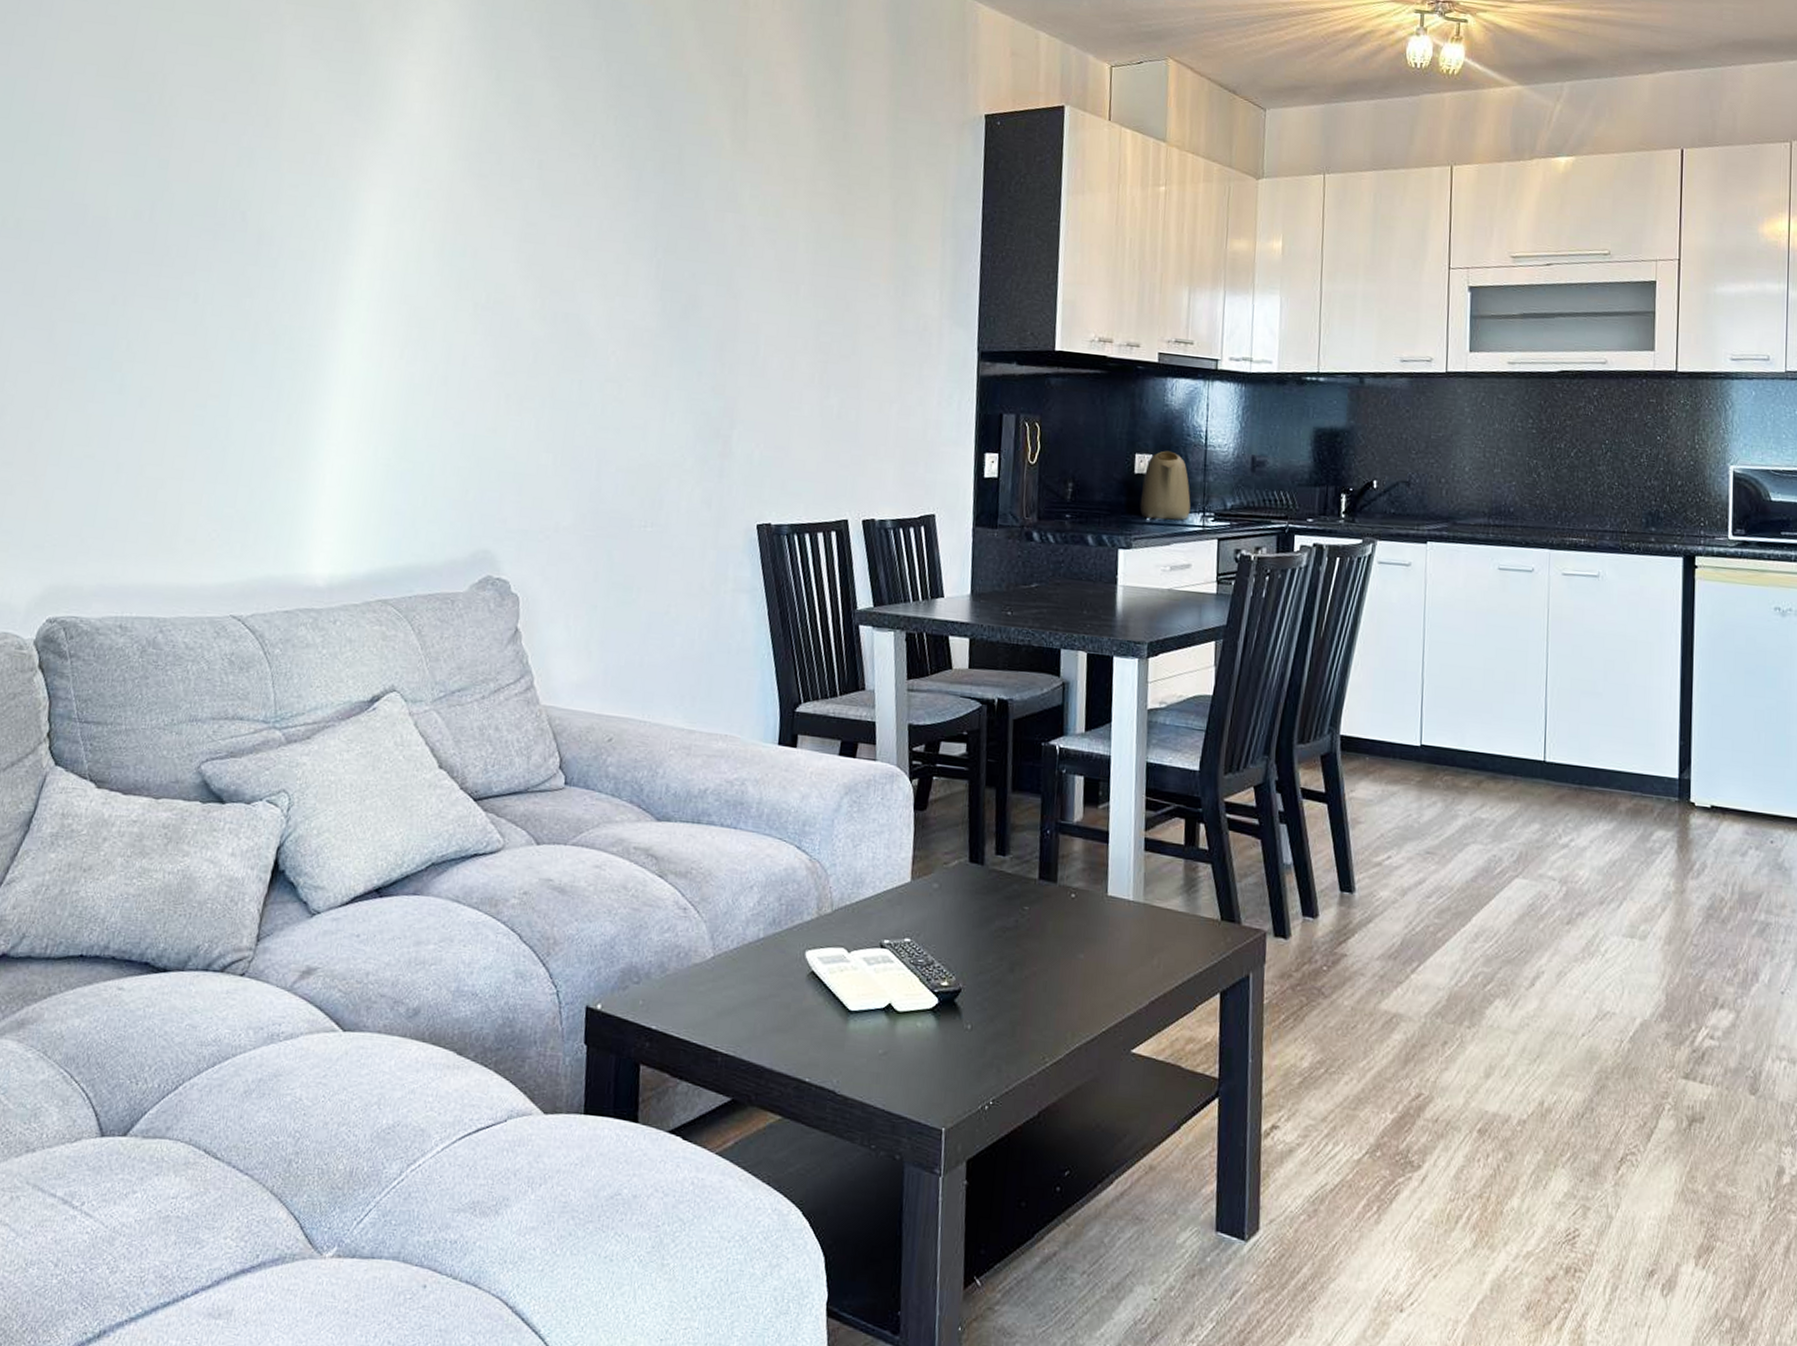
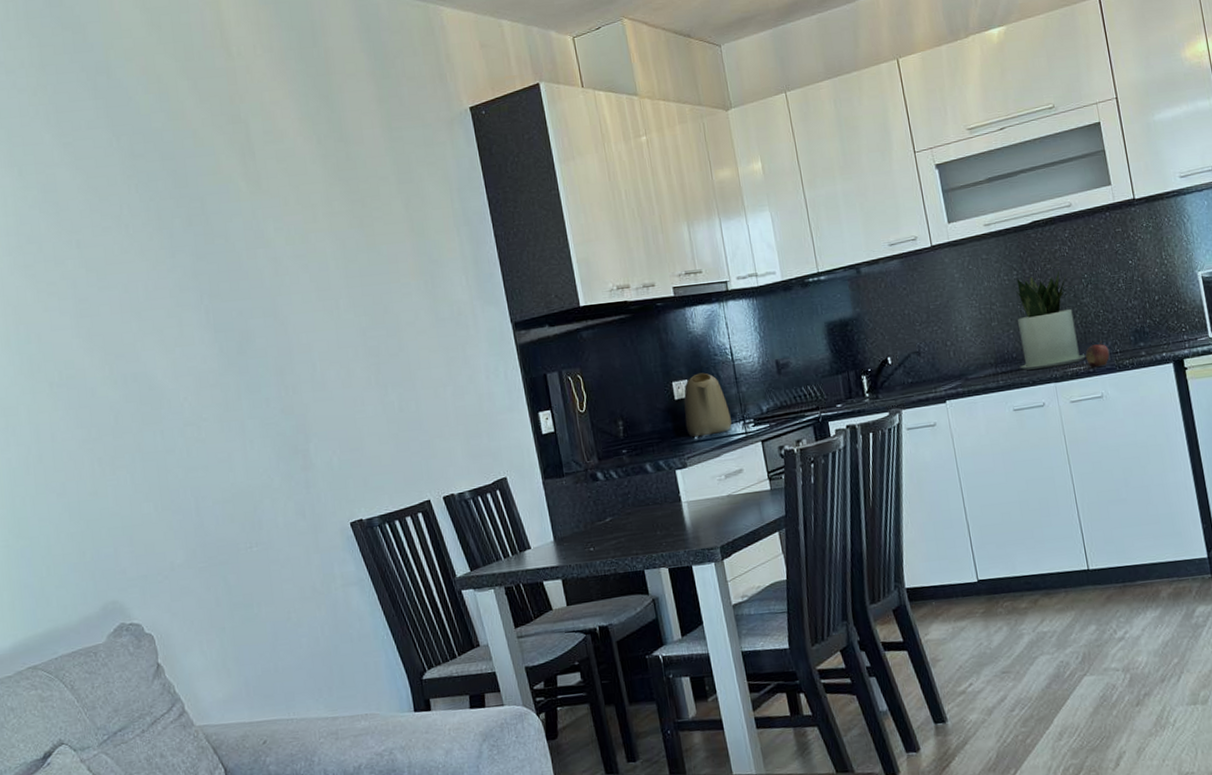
planter: none [1514,428,1589,534] -> present [1014,270,1086,371]
fruit: none [1589,515,1616,544] -> present [1085,340,1110,369]

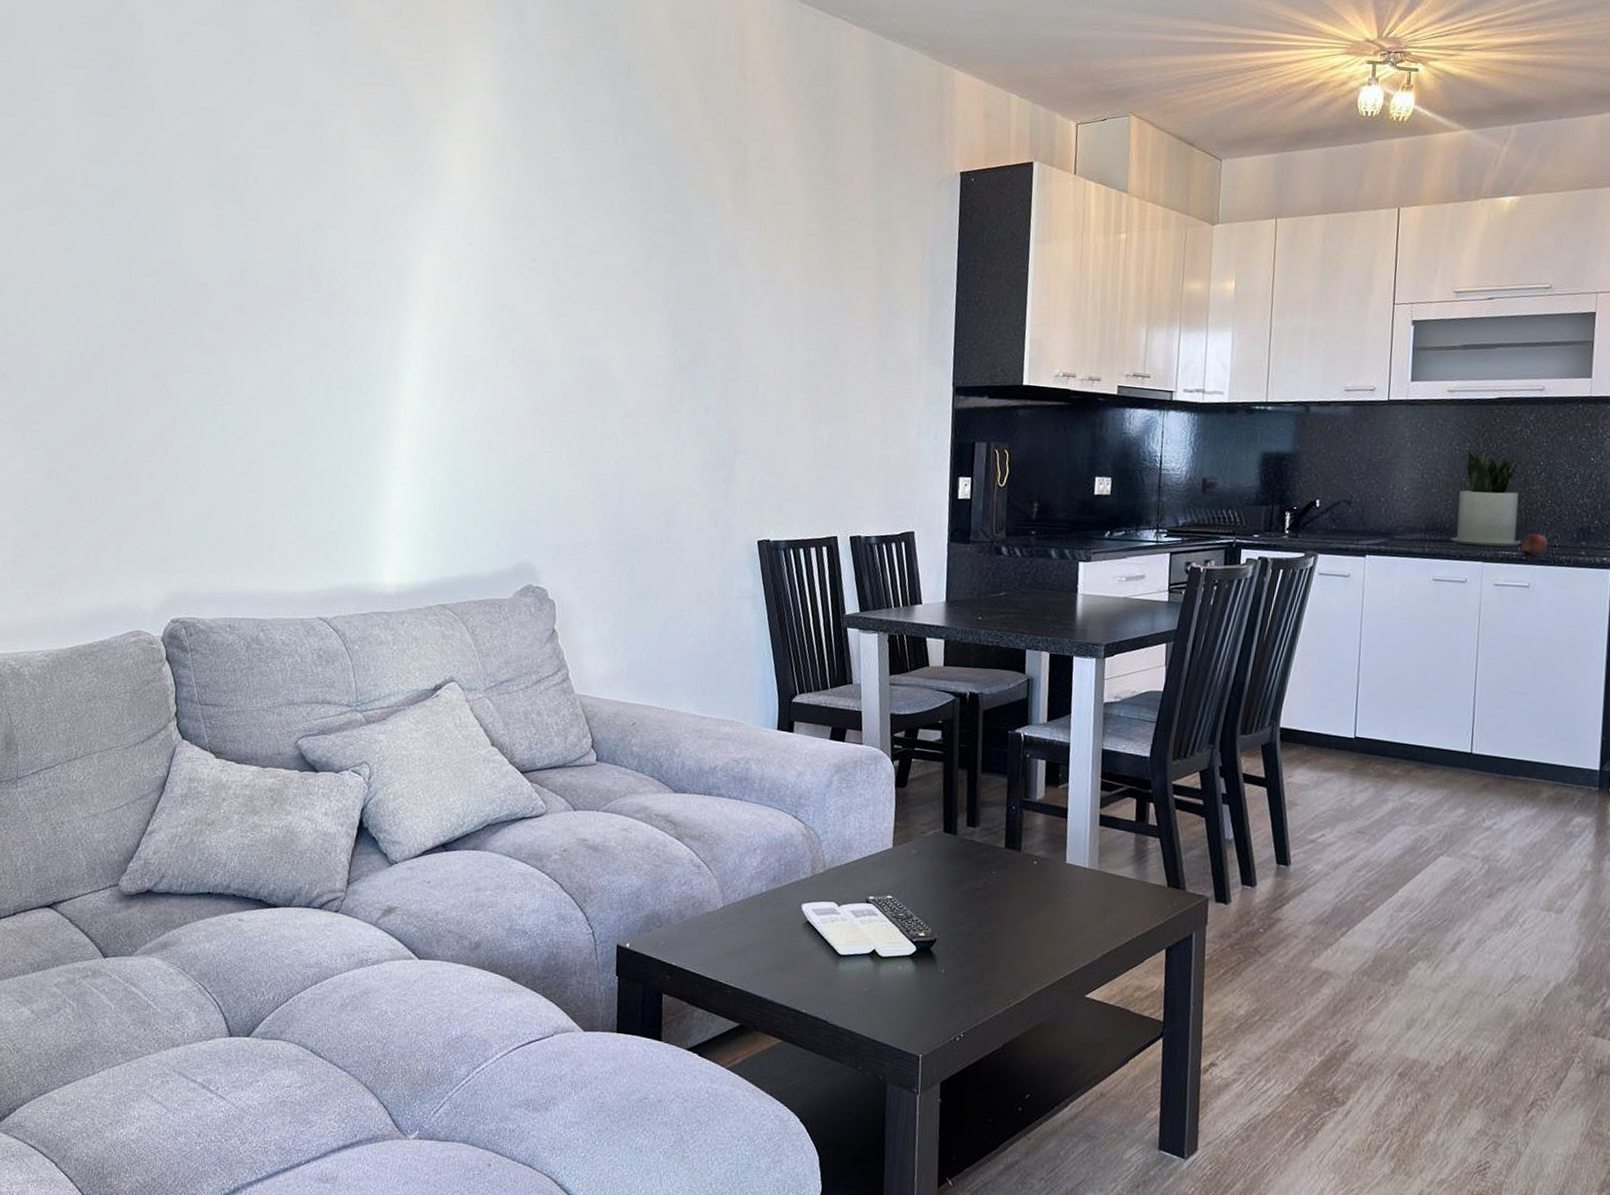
kettle: present [683,372,732,438] -> none [1098,474,1146,537]

